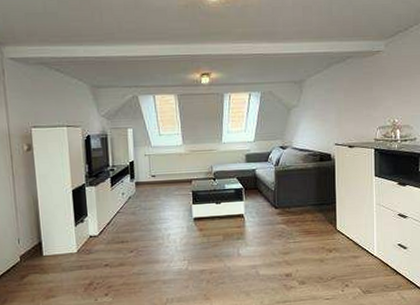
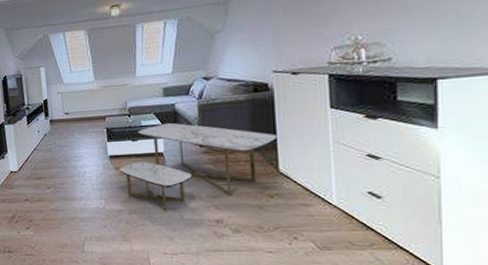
coffee table: none [203,186,336,269] -> present [119,122,277,211]

